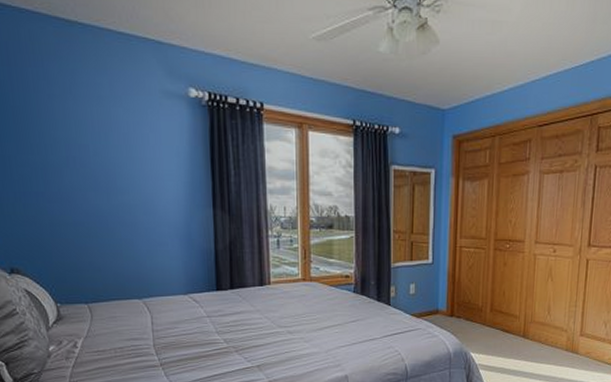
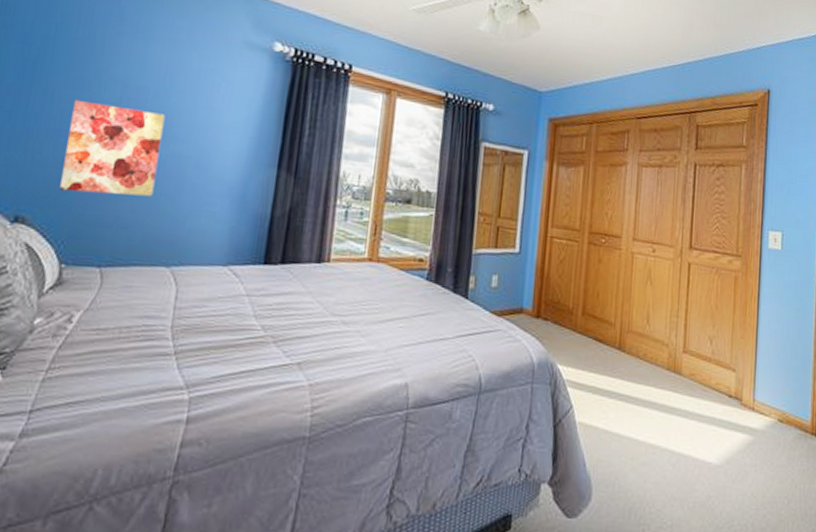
wall art: none [30,163,114,244] -> present [60,99,165,197]

